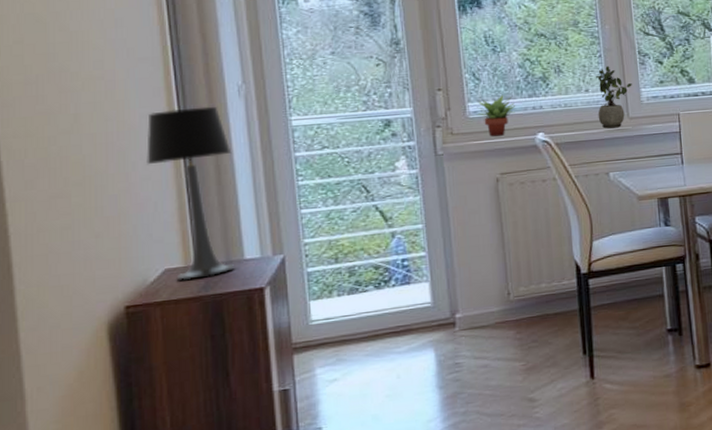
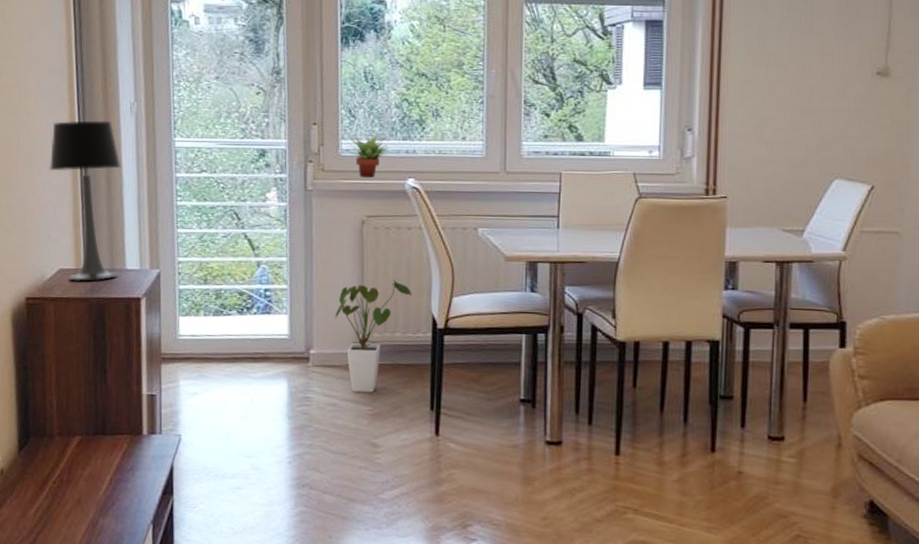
house plant: none [478,232,553,350] -> present [335,279,412,393]
potted plant: present [596,66,632,129] -> none [472,114,513,182]

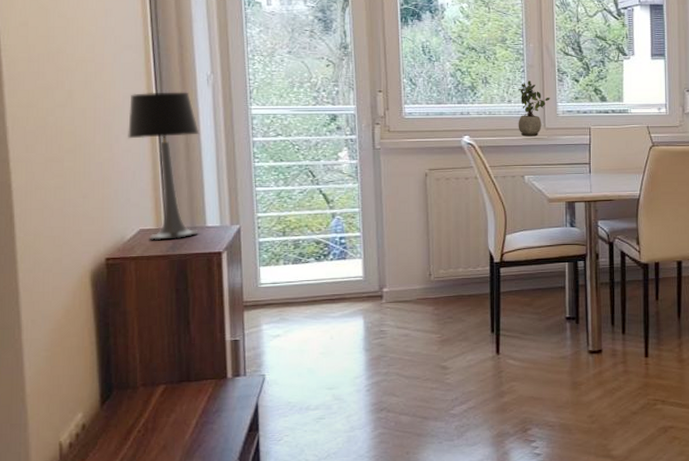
house plant: present [335,279,412,393] -> none [404,223,471,322]
succulent plant: present [348,134,389,179] -> none [411,99,446,137]
potted plant: none [472,114,513,182] -> present [518,80,550,137]

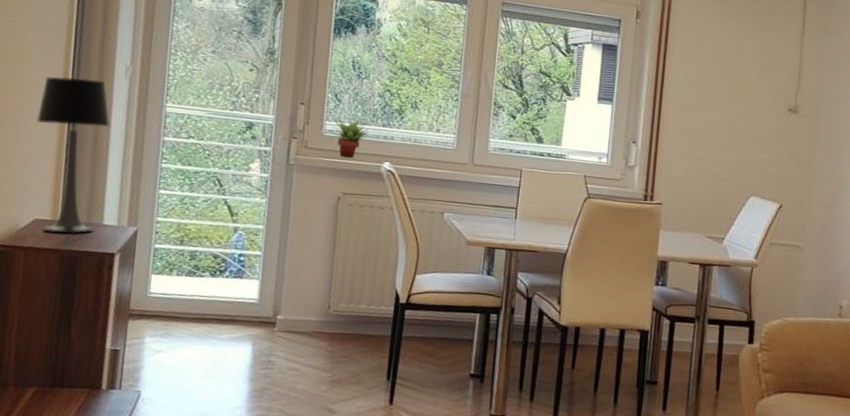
succulent plant: none [411,99,446,137] -> present [331,119,369,159]
potted plant: present [518,80,550,137] -> none [443,111,482,172]

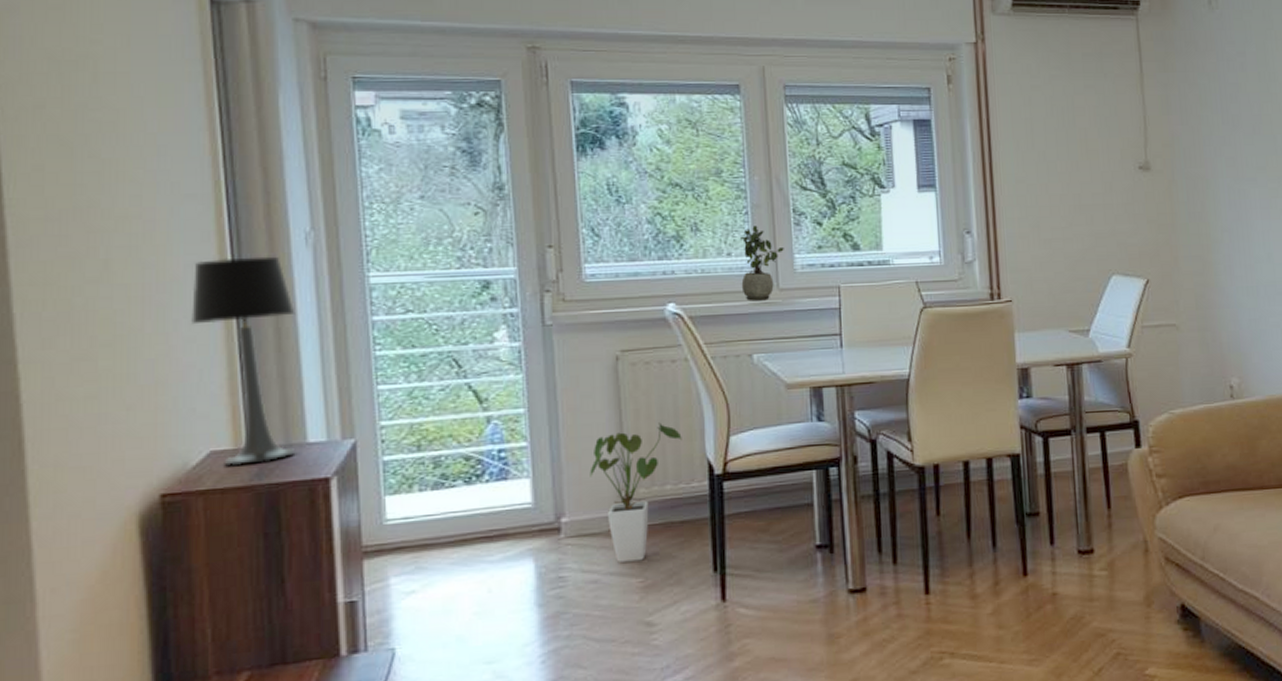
house plant: none [304,254,379,360] -> present [590,422,682,562]
succulent plant: present [331,119,369,159] -> none [594,254,643,307]
potted plant: none [443,111,482,172] -> present [741,225,784,301]

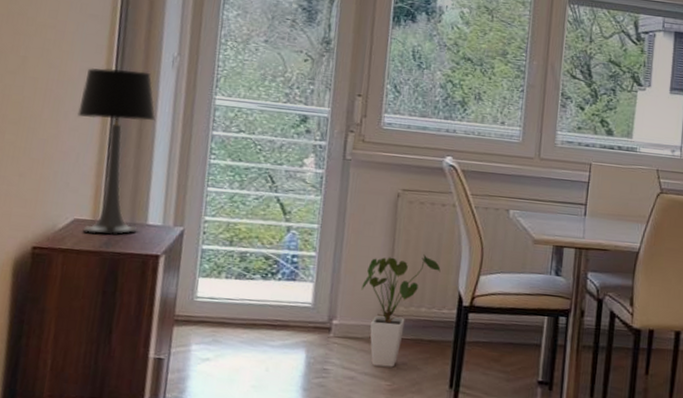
potted plant: present [741,225,784,301] -> none [508,102,549,167]

